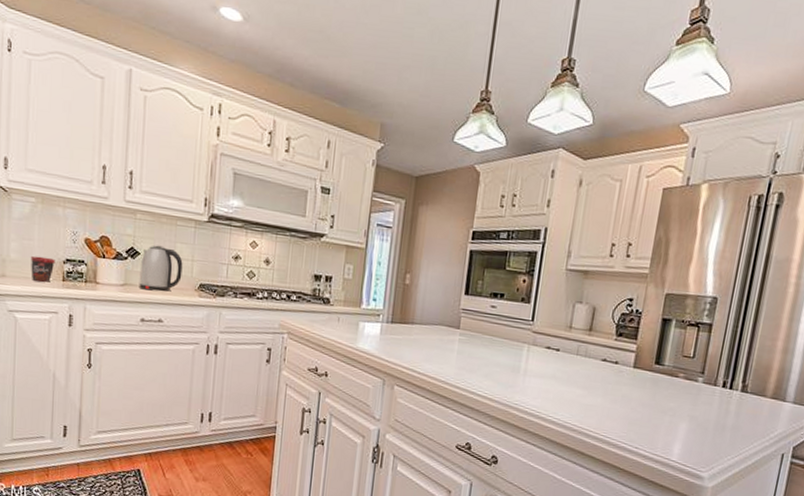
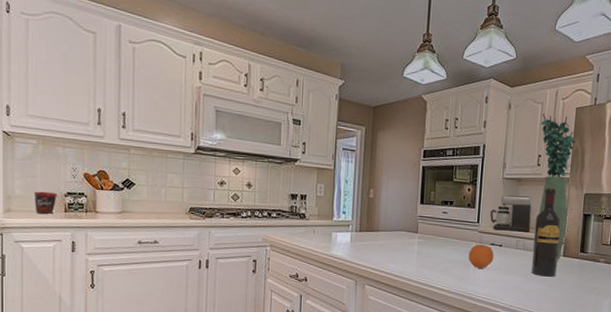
kettle: present [139,245,183,292] -> none [135,176,174,217]
fruit: none [517,346,550,376] -> present [468,244,494,268]
coffee maker: none [547,290,600,336] -> present [490,195,532,232]
wine bottle: none [593,283,634,392] -> present [531,187,561,277]
vase: none [608,194,659,378] -> present [539,114,575,266]

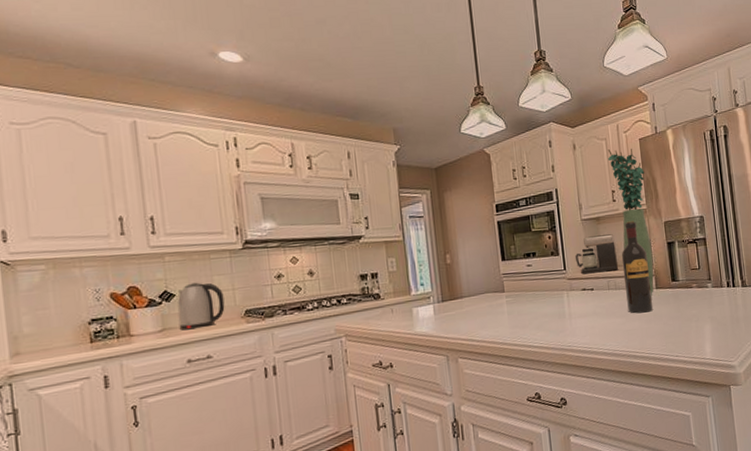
food container: present [35,191,57,214] -> none [49,322,79,351]
kettle: none [135,176,174,217] -> present [177,282,225,331]
fruit: present [468,244,494,268] -> none [561,291,588,318]

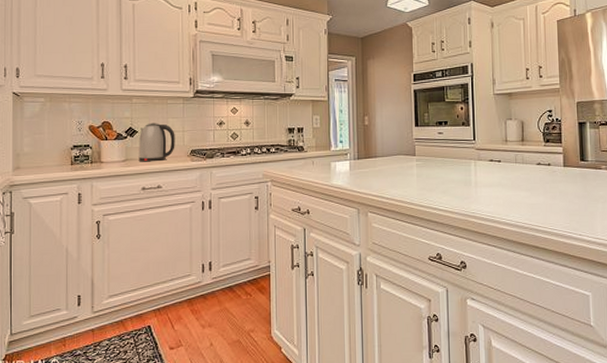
coffee maker: present [575,234,618,275] -> none [486,110,526,146]
vase: present [607,149,654,299] -> none [524,29,563,177]
wine bottle: present [621,221,654,313] -> none [531,99,560,189]

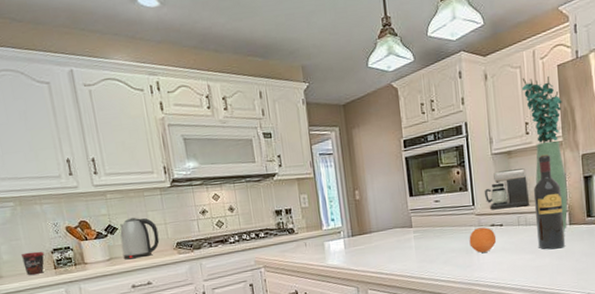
food container: none [42,146,64,168] -> present [22,251,45,275]
fruit: none [468,162,494,186] -> present [469,227,497,253]
coffee maker: none [486,110,526,146] -> present [485,168,529,210]
vase: none [524,29,563,177] -> present [521,76,568,236]
wine bottle: none [531,99,560,189] -> present [533,154,566,250]

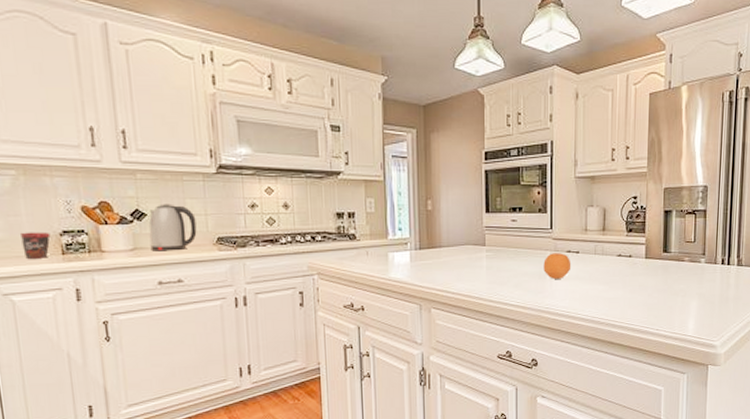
coffee maker: present [485,168,529,210] -> none [564,196,608,236]
vase: present [521,76,568,236] -> none [611,102,651,269]
wine bottle: present [533,154,566,250] -> none [612,184,641,282]

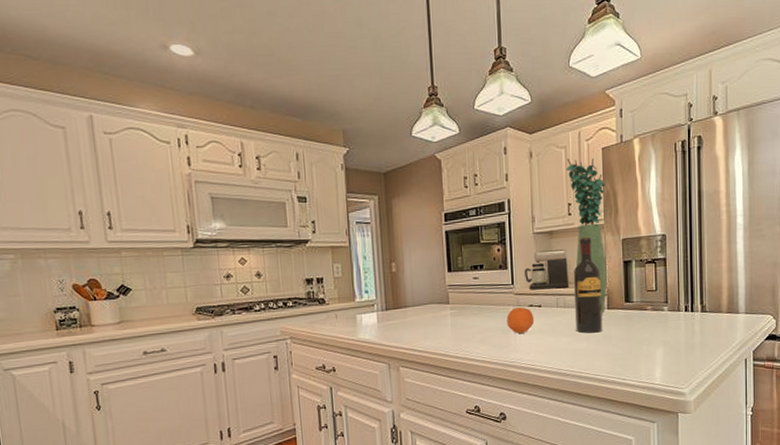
food container: present [21,232,51,259] -> none [19,309,46,335]
kettle: present [148,204,197,252] -> none [133,278,178,324]
coffee maker: none [564,196,608,236] -> present [525,249,568,290]
vase: none [611,102,651,269] -> present [565,159,607,320]
wine bottle: none [612,184,641,282] -> present [573,236,603,333]

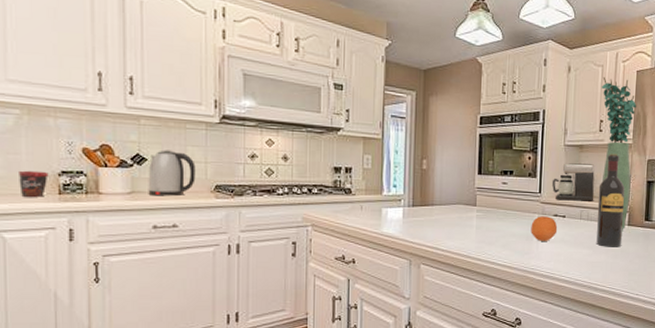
food container: none [19,309,46,335] -> present [19,170,49,197]
kettle: none [133,278,178,324] -> present [148,150,196,197]

